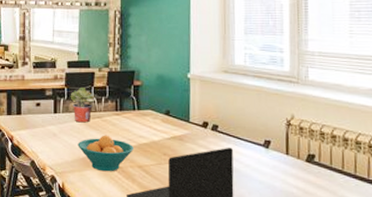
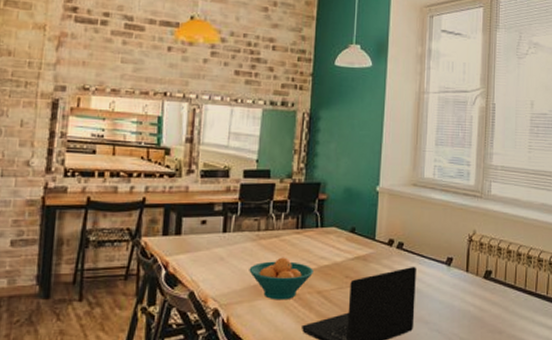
potted plant: present [70,88,95,123] -> none [244,202,274,244]

